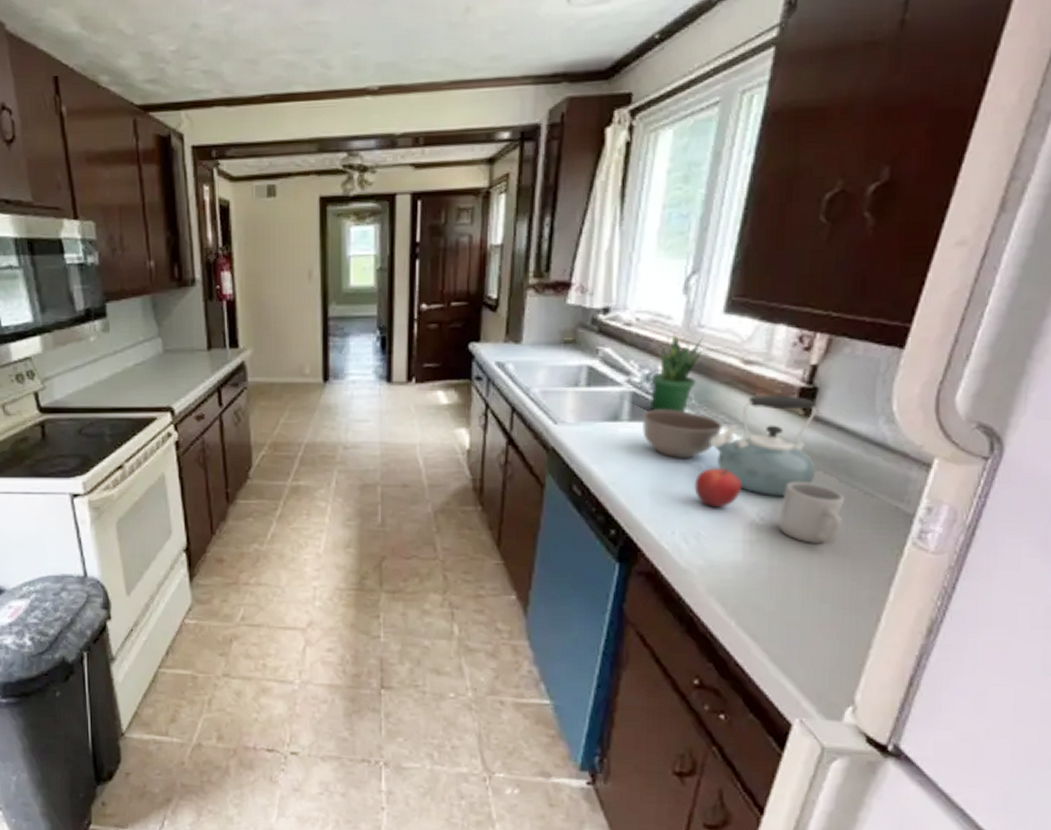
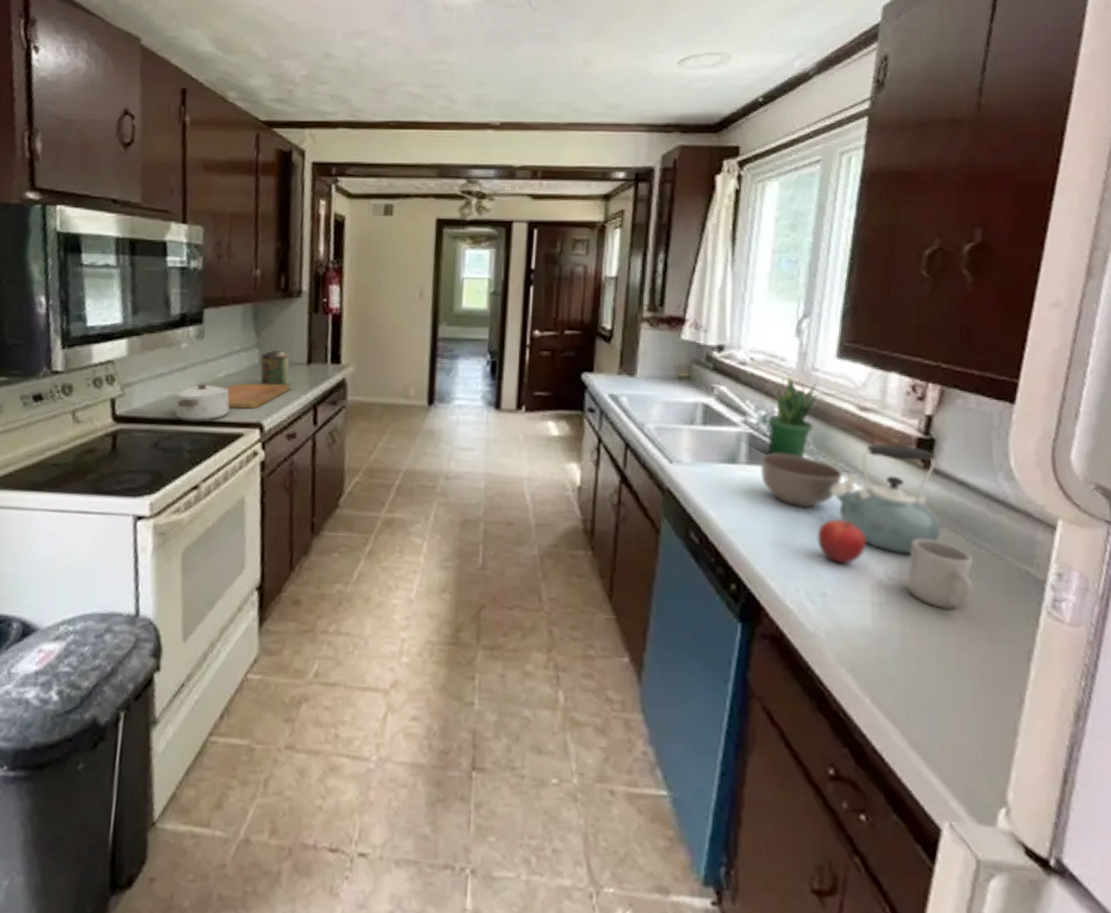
cooking pot: none [90,373,141,410] -> present [174,383,230,422]
cutting board: none [136,370,195,395] -> present [226,383,292,409]
canister: none [164,339,193,372] -> present [260,350,290,386]

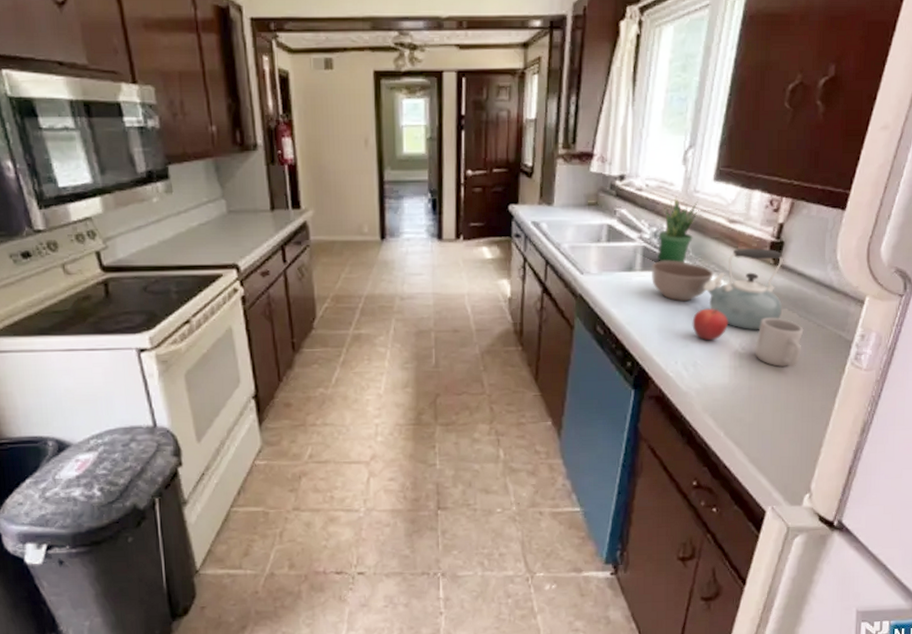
cooking pot: present [174,383,230,422] -> none [154,232,207,268]
cutting board: present [226,383,292,409] -> none [200,230,260,253]
canister: present [260,350,290,386] -> none [228,200,257,232]

